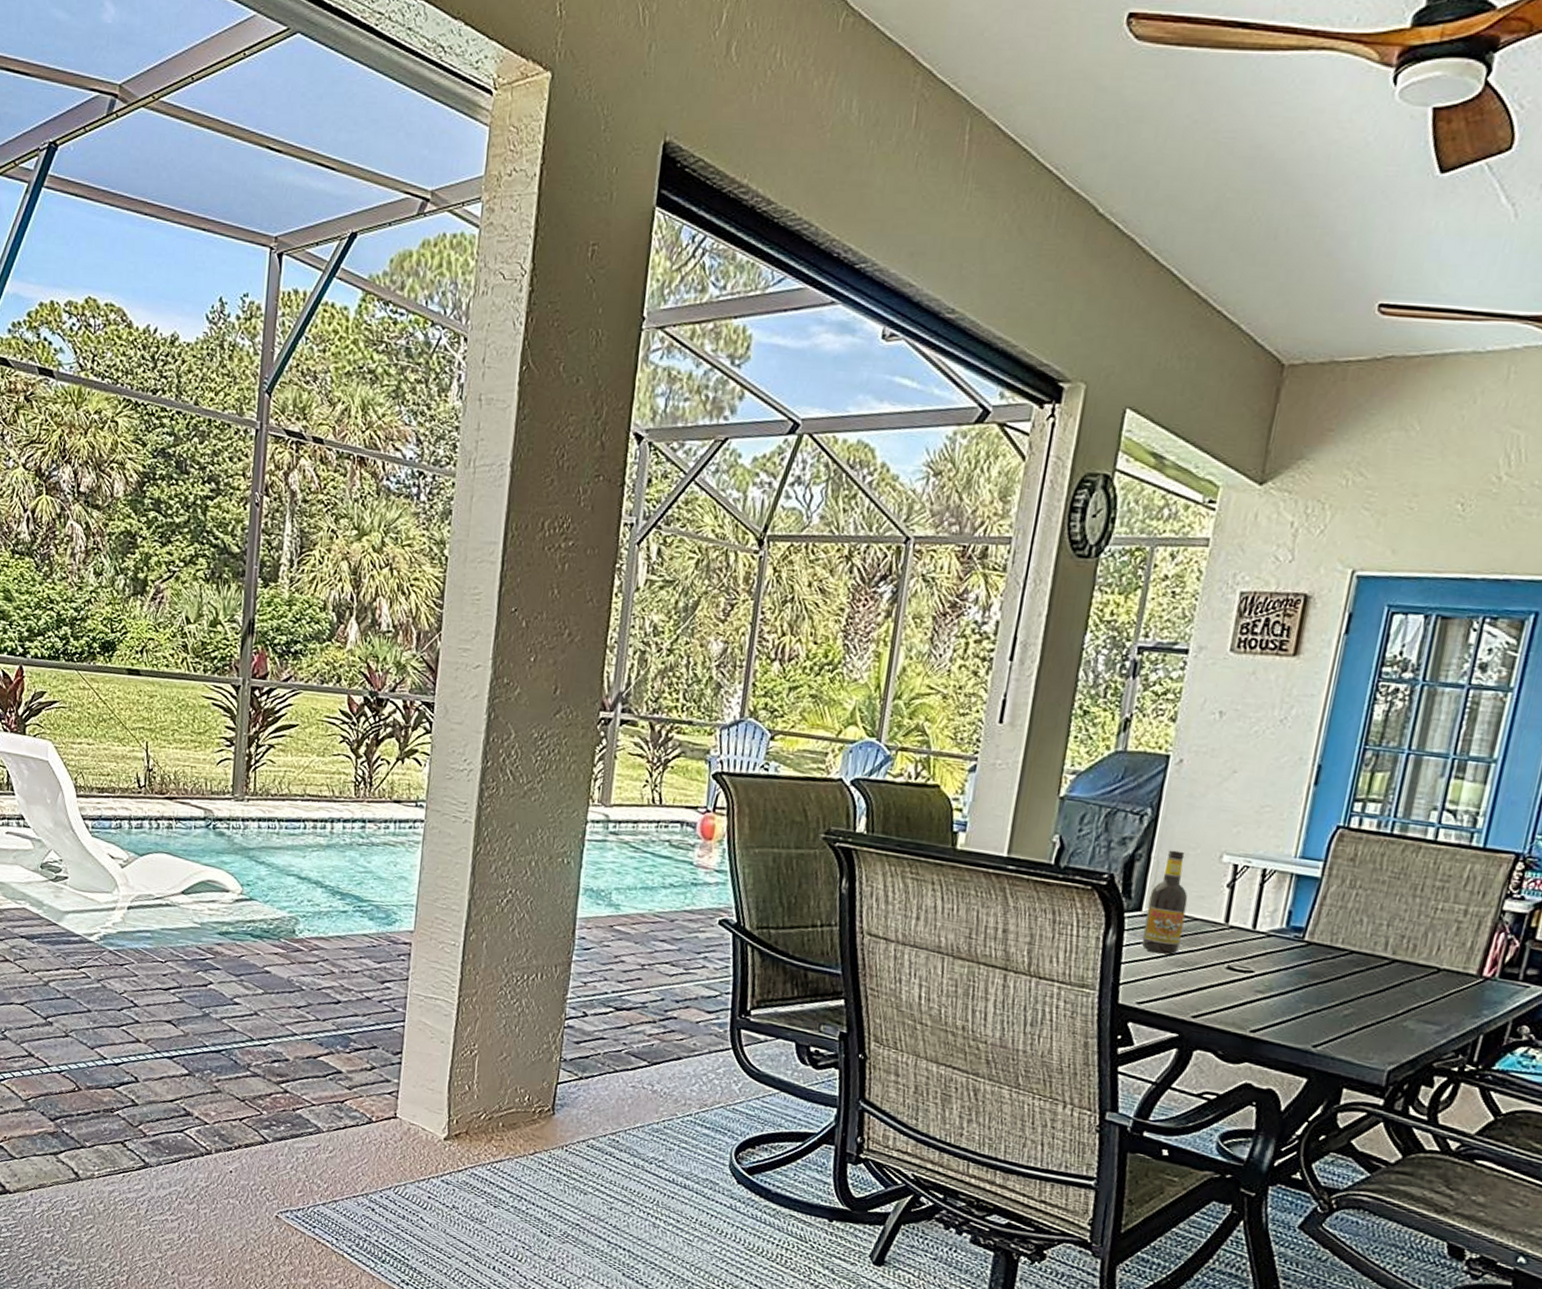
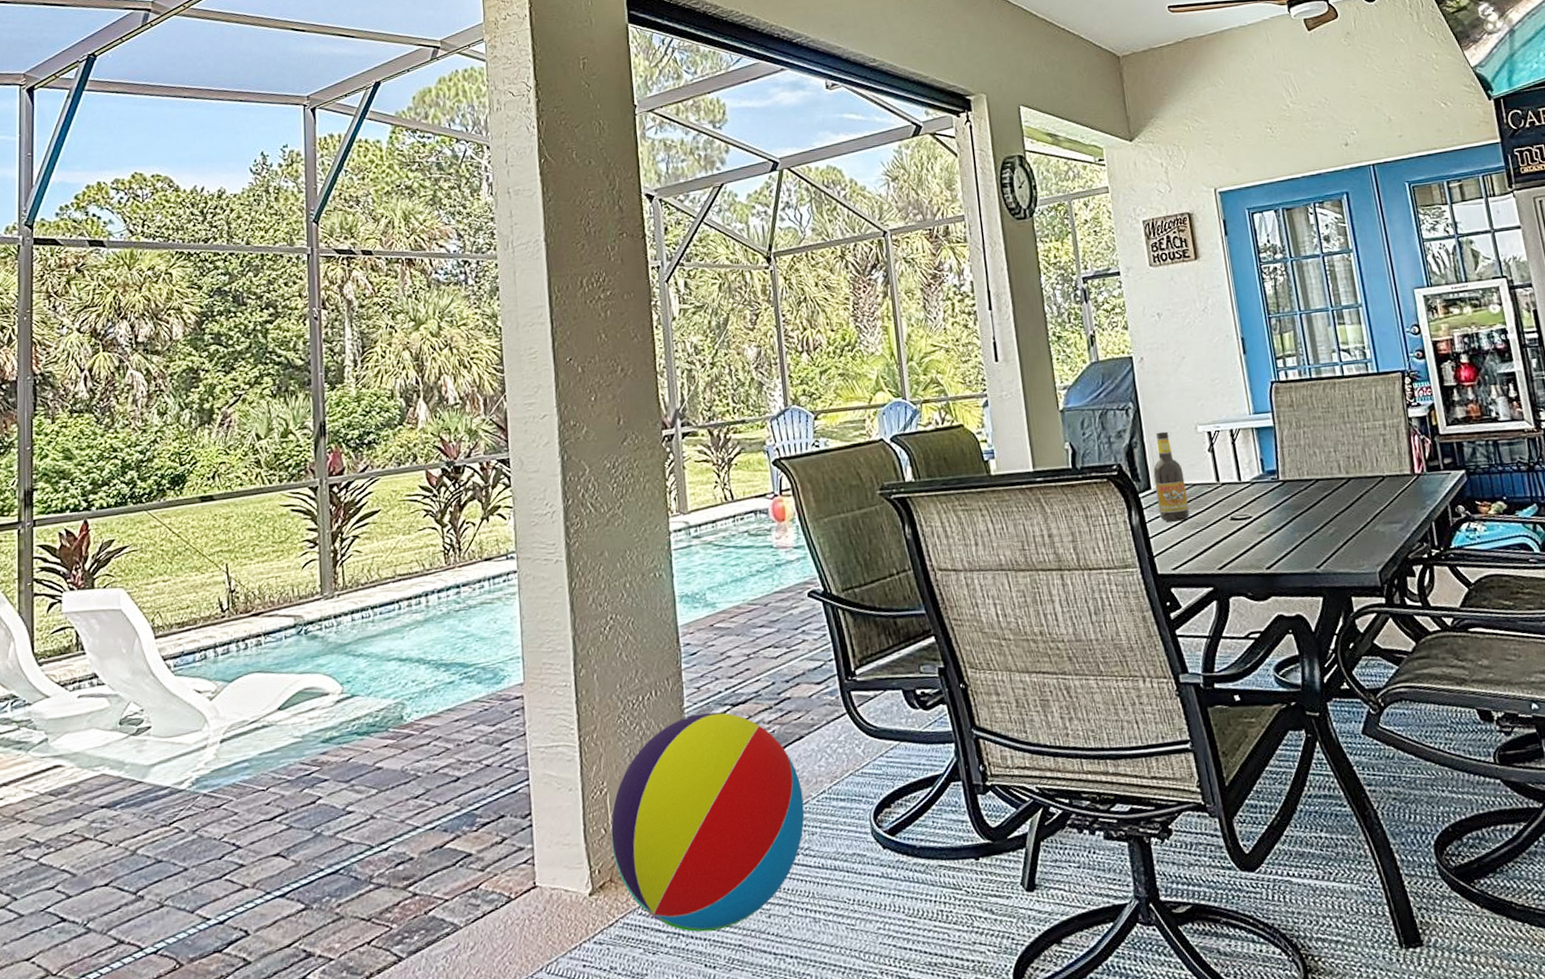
beach ball: none [472,1007,669,1206] -> present [611,712,805,932]

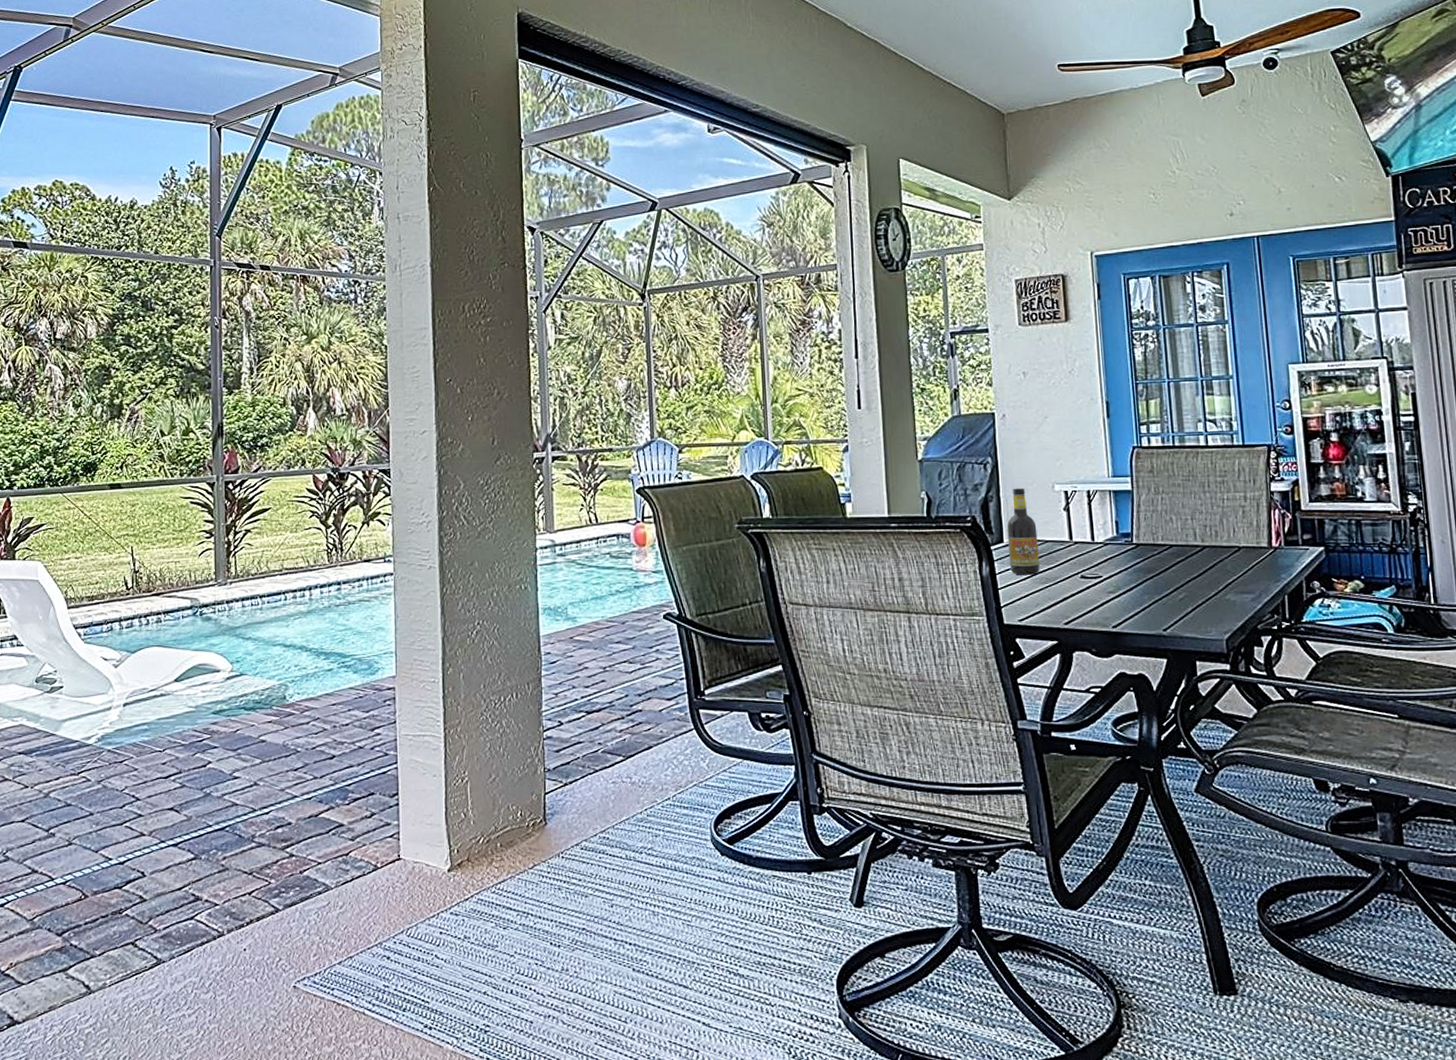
beach ball: present [611,712,805,932] -> none [470,717,650,914]

